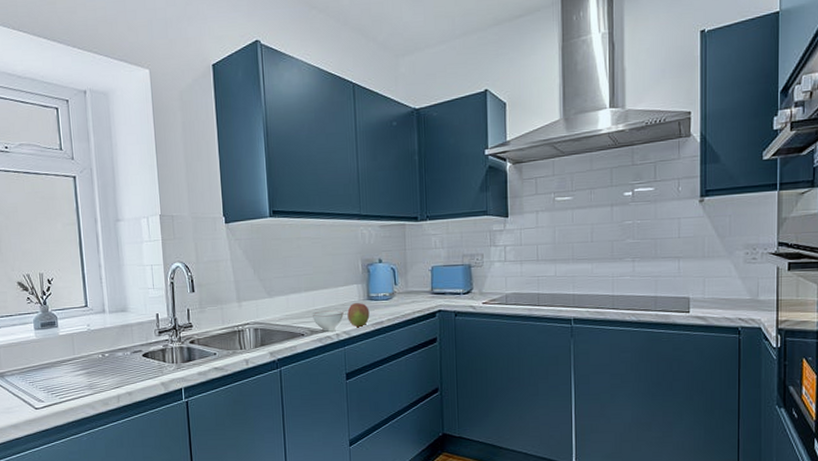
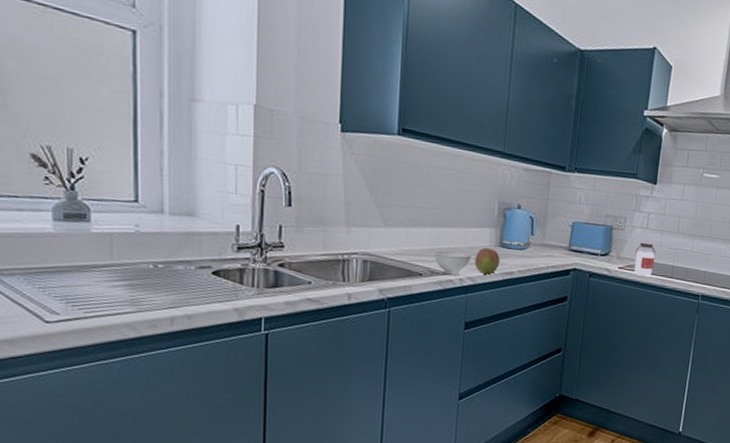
jar: none [497,275,518,308] -> present [633,242,656,276]

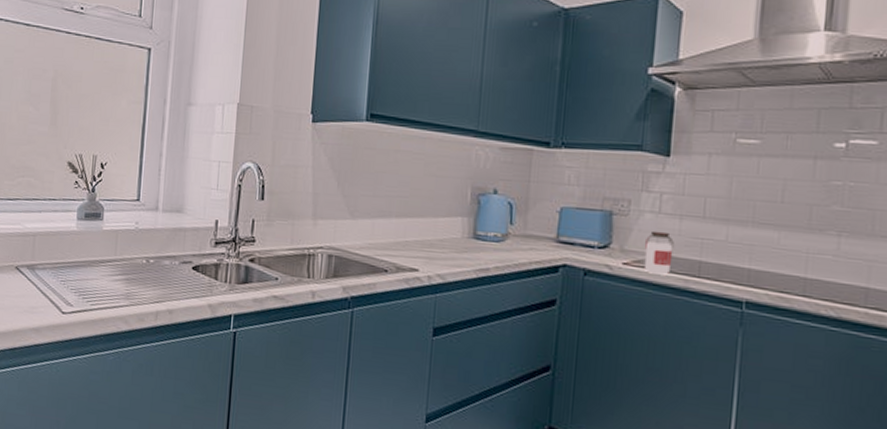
bowl: present [434,250,473,276] -> none [400,243,442,272]
fruit: present [474,248,500,275] -> none [444,240,474,271]

